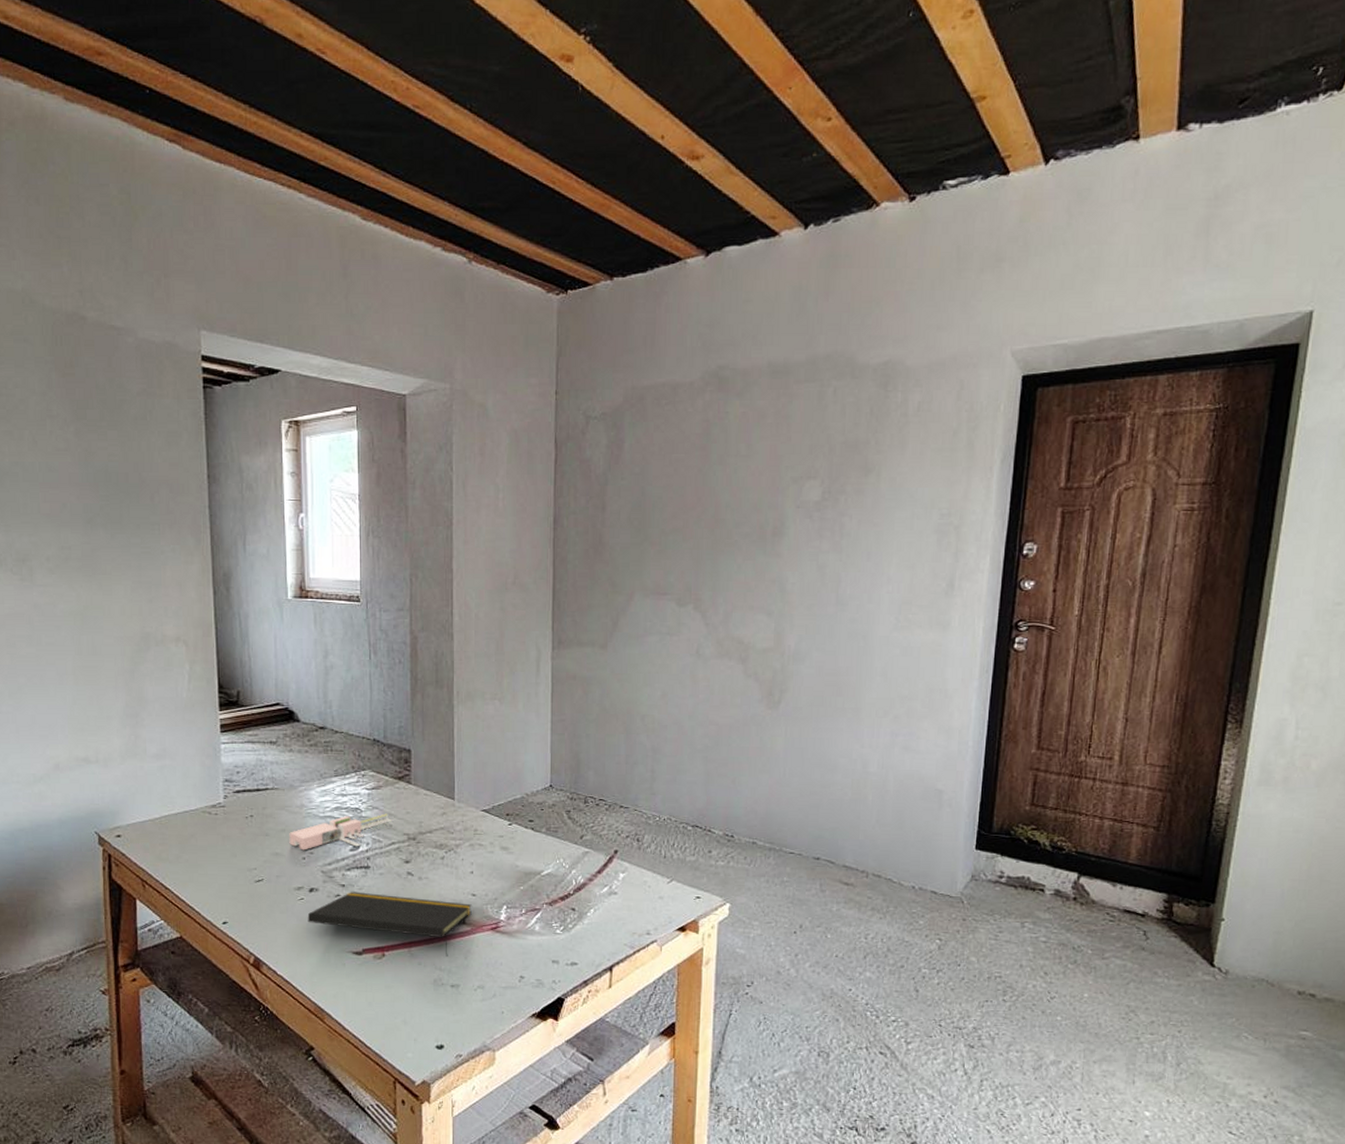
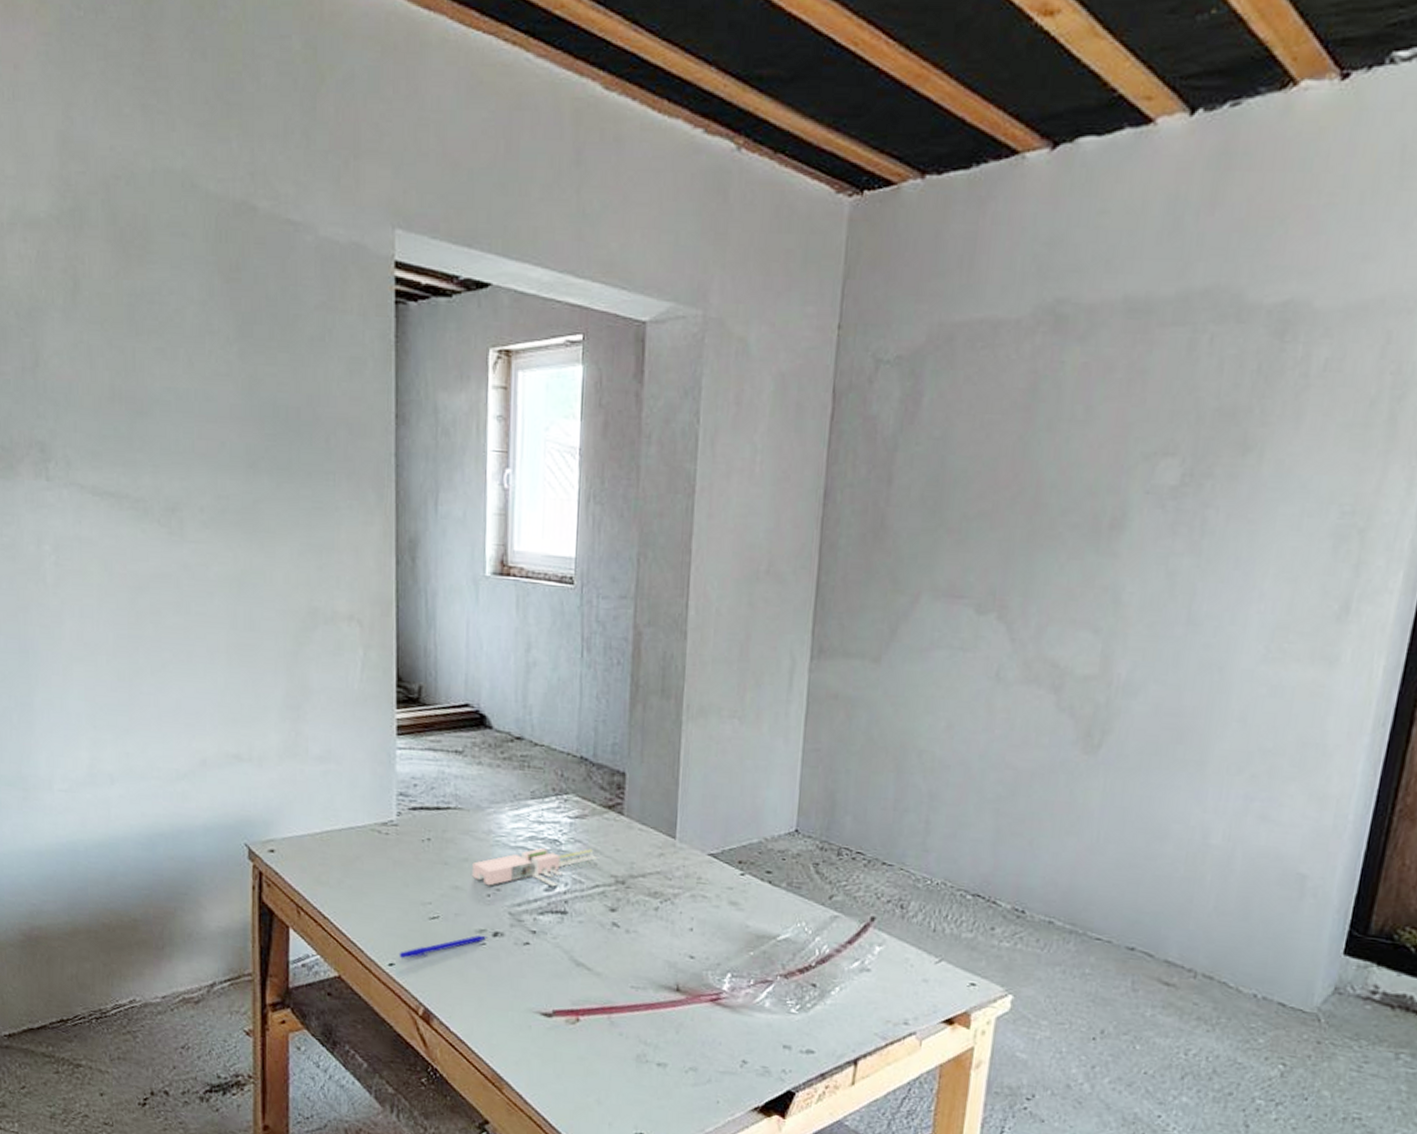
pen: none [231,891,304,917] -> present [399,935,487,959]
notepad: present [307,892,472,957] -> none [489,940,689,1029]

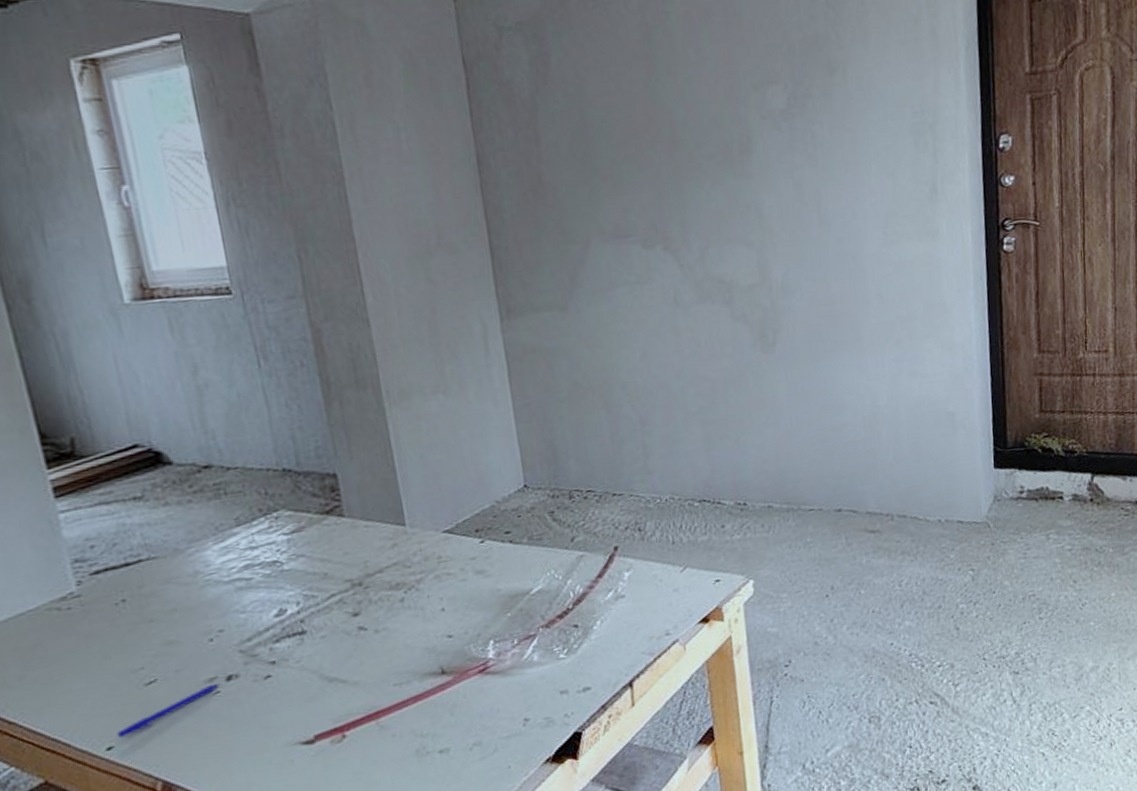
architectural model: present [472,848,598,887] -> none [183,559,327,631]

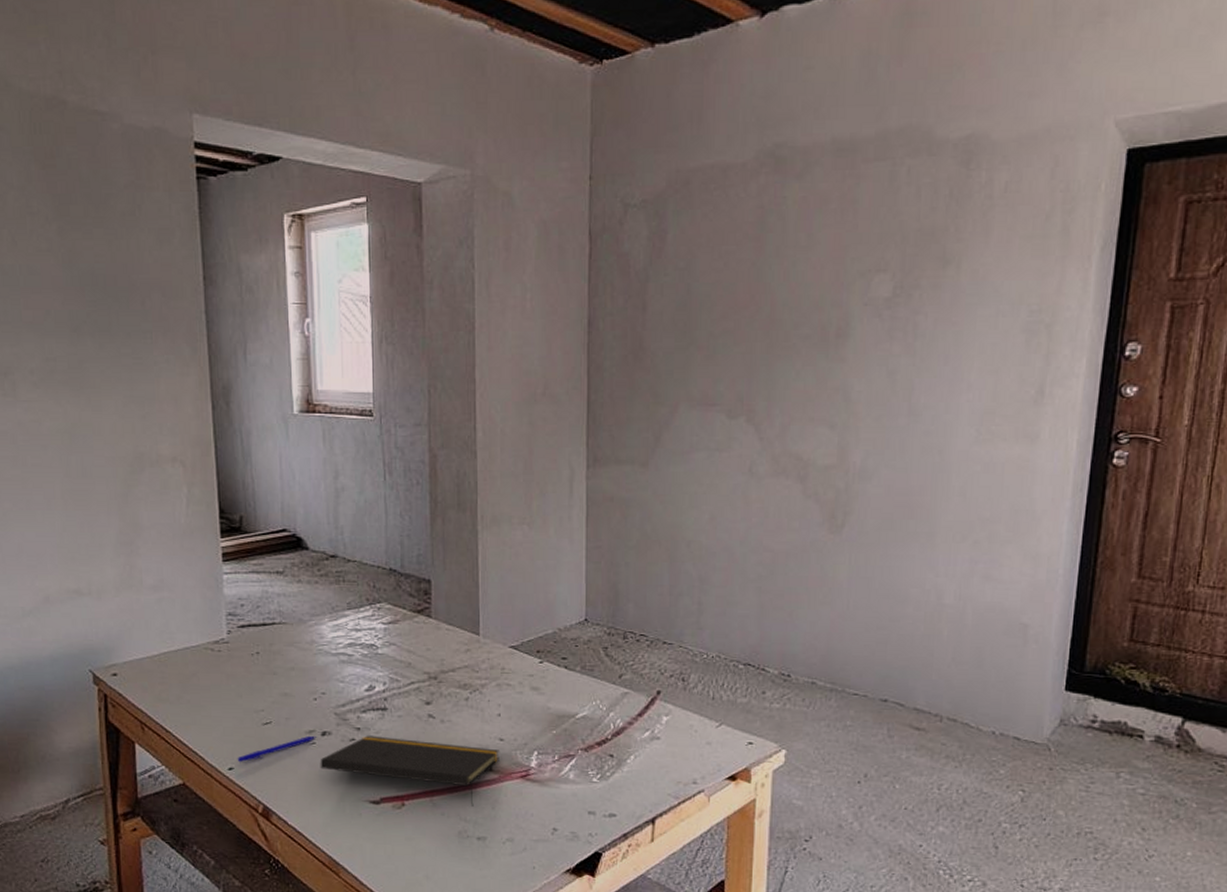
notepad: none [229,648,451,721] -> present [320,735,499,807]

